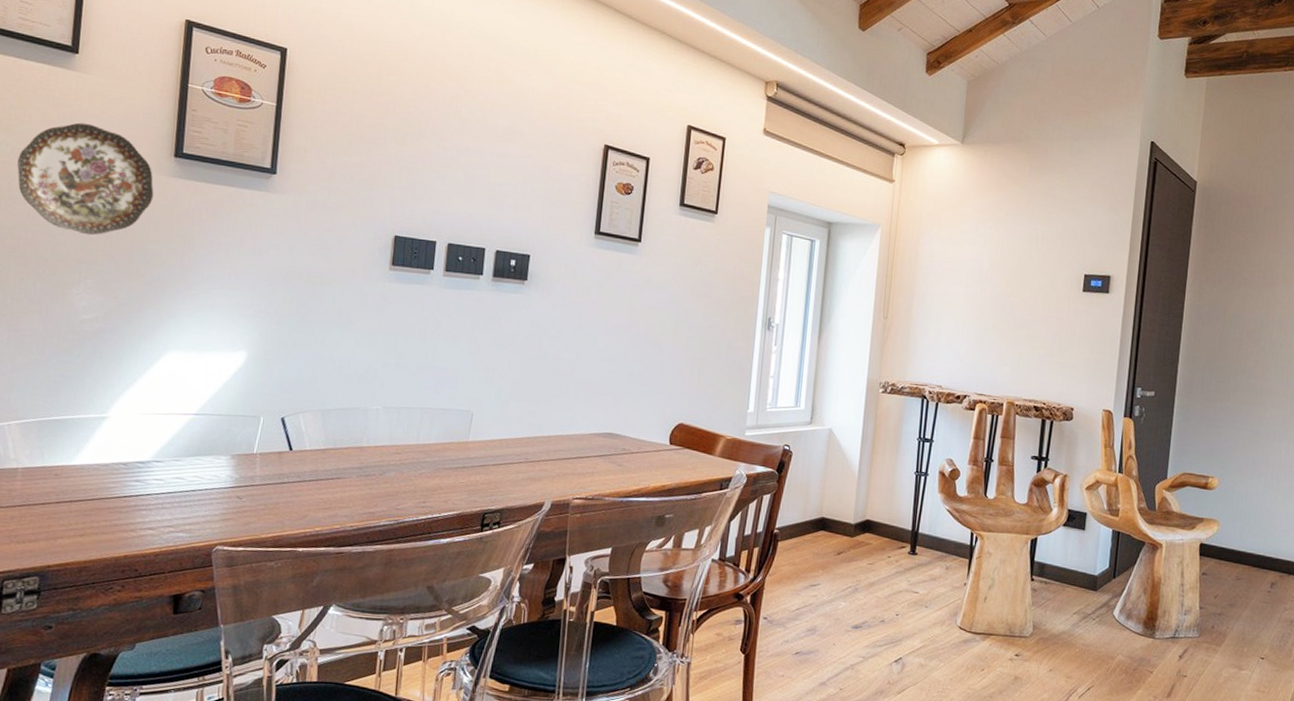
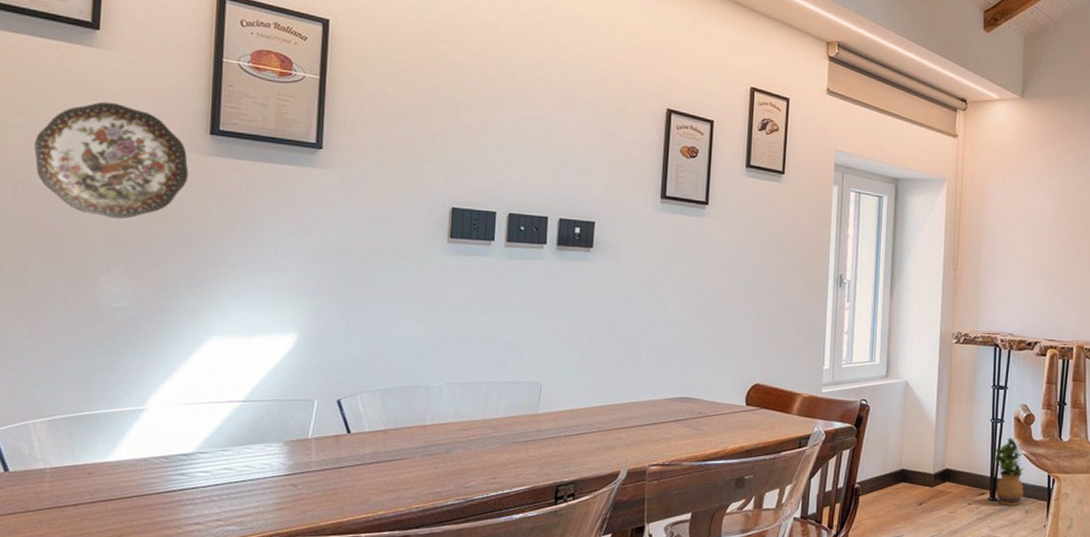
potted plant: none [916,491,947,562] -> present [994,437,1025,506]

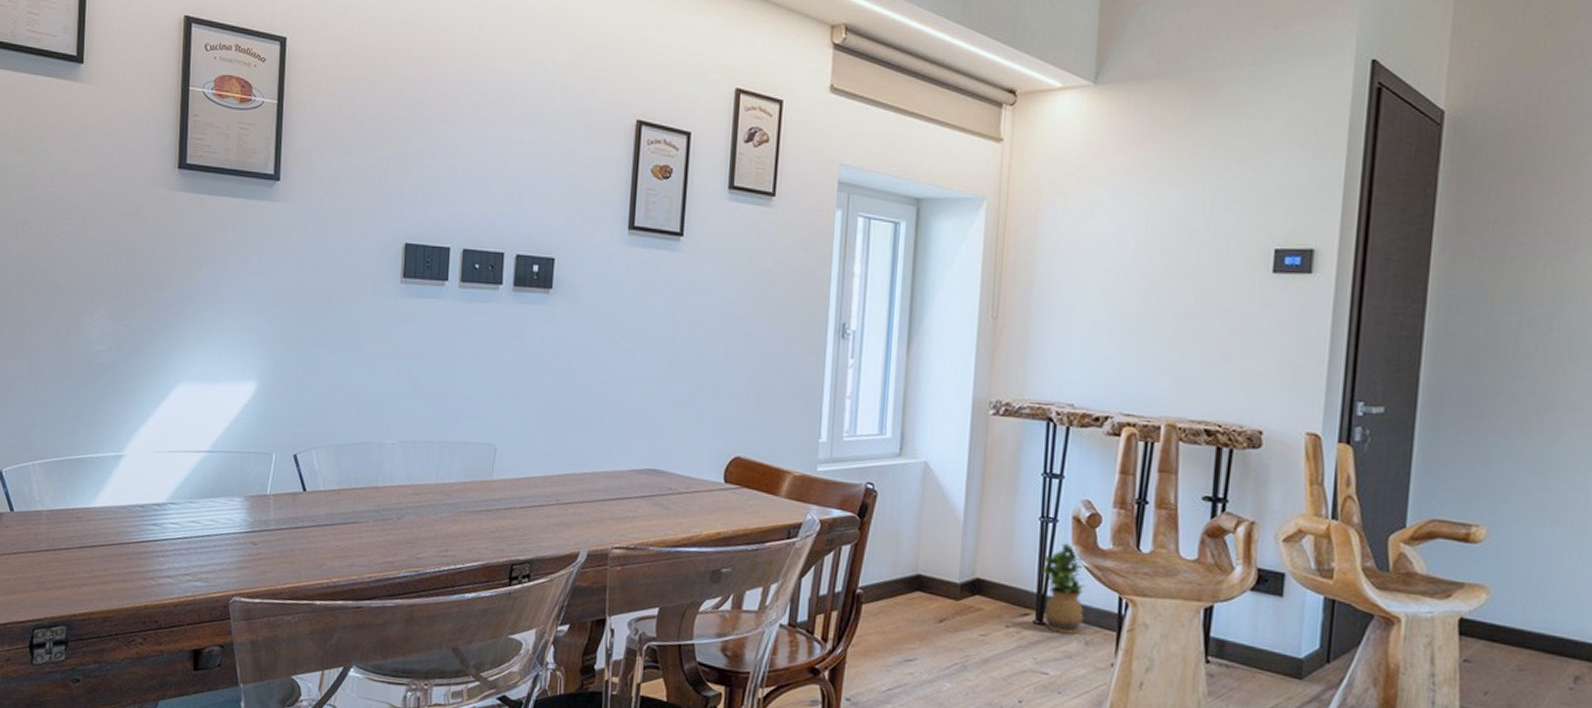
decorative plate: present [34,101,189,220] -> none [31,138,160,260]

